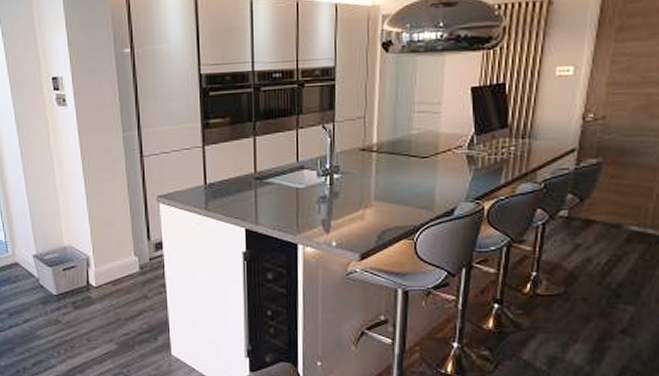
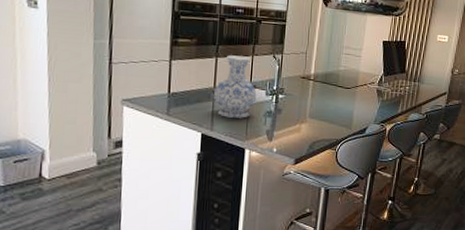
vase: none [254,131,307,208] -> present [213,55,257,118]

